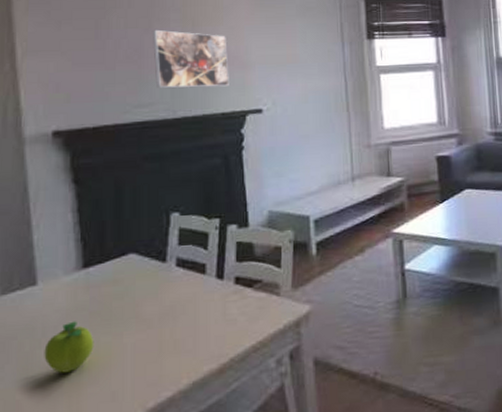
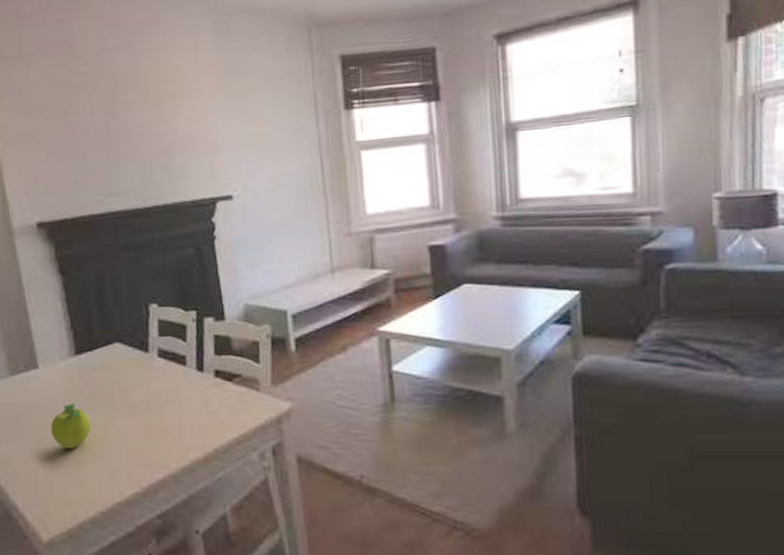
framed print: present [153,29,229,88] -> none [118,113,197,176]

